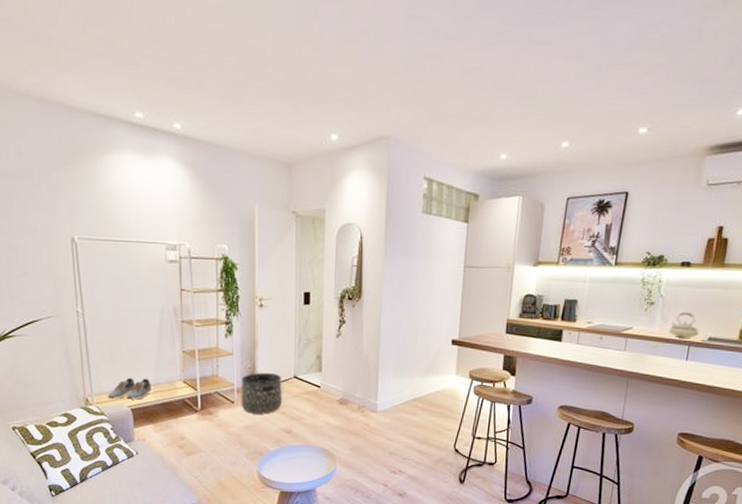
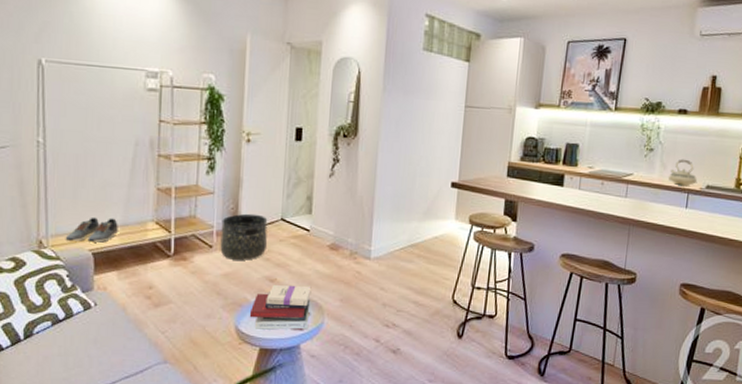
books: none [269,435,325,477] -> present [249,284,312,331]

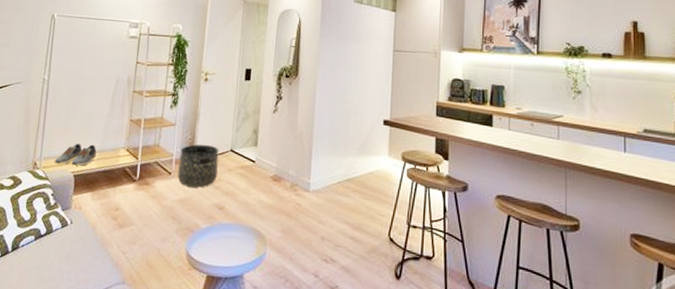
books: present [249,284,312,331] -> none [199,211,256,261]
teakettle: present [669,159,698,186] -> none [601,101,633,129]

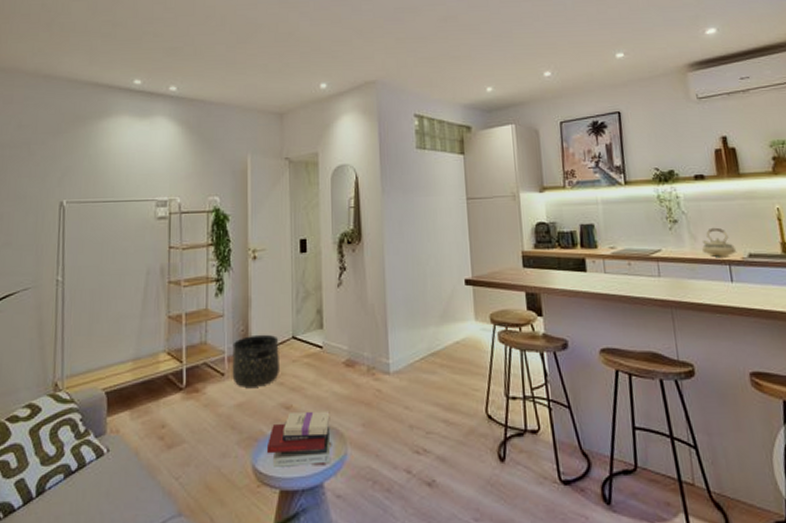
shoe: present [54,143,97,166] -> none [79,352,131,381]
books: none [199,211,256,261] -> present [266,410,332,467]
teakettle: none [601,101,633,129] -> present [701,227,737,257]

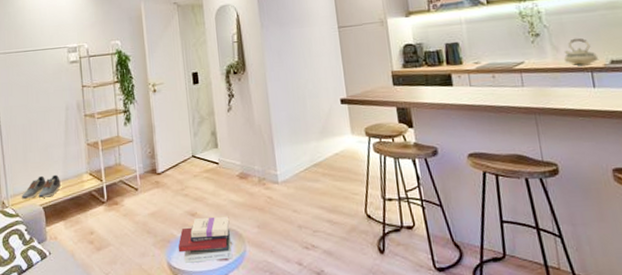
shoe: none [79,352,131,381] -> present [21,174,61,199]
basket: present [232,334,279,387] -> none [142,154,184,199]

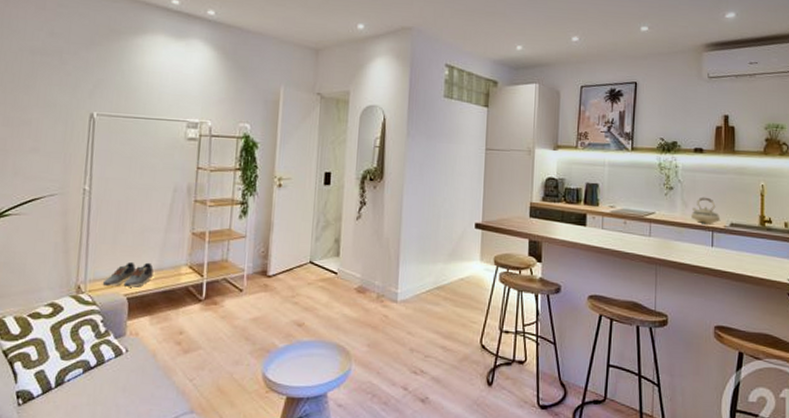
books: present [177,216,233,263] -> none [277,328,339,378]

